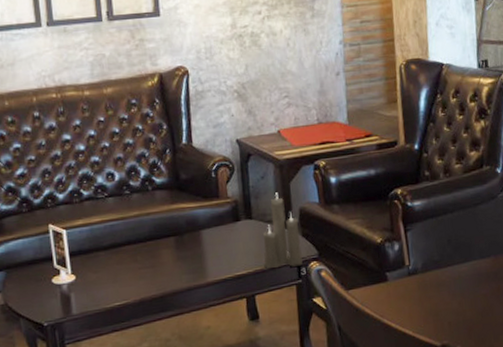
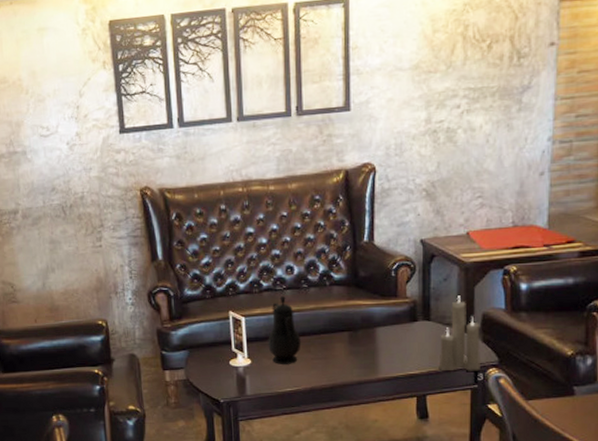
coffeepot: none [92,203,128,278] -> present [268,295,301,364]

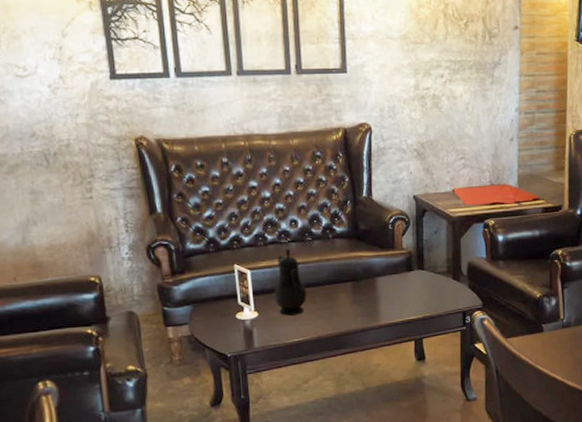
candle: present [438,295,480,371] -> none [432,246,468,315]

